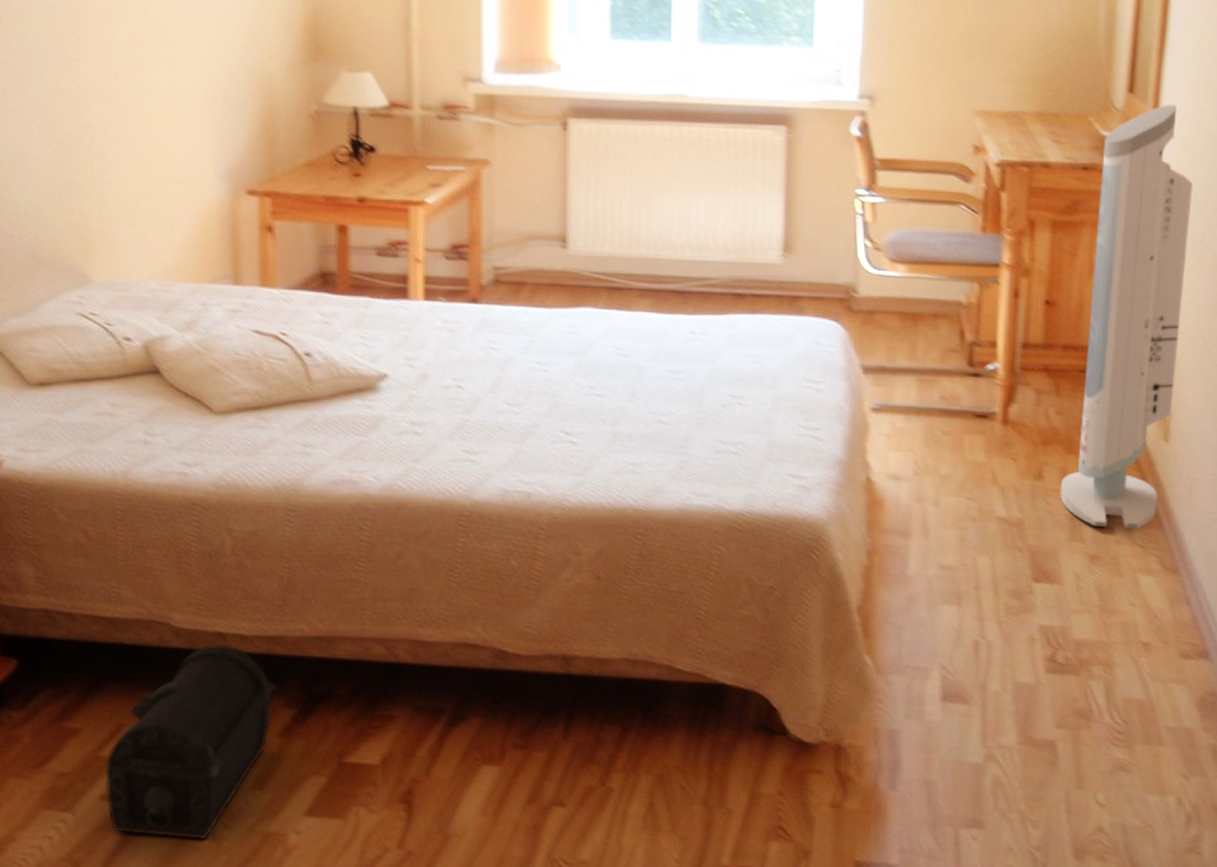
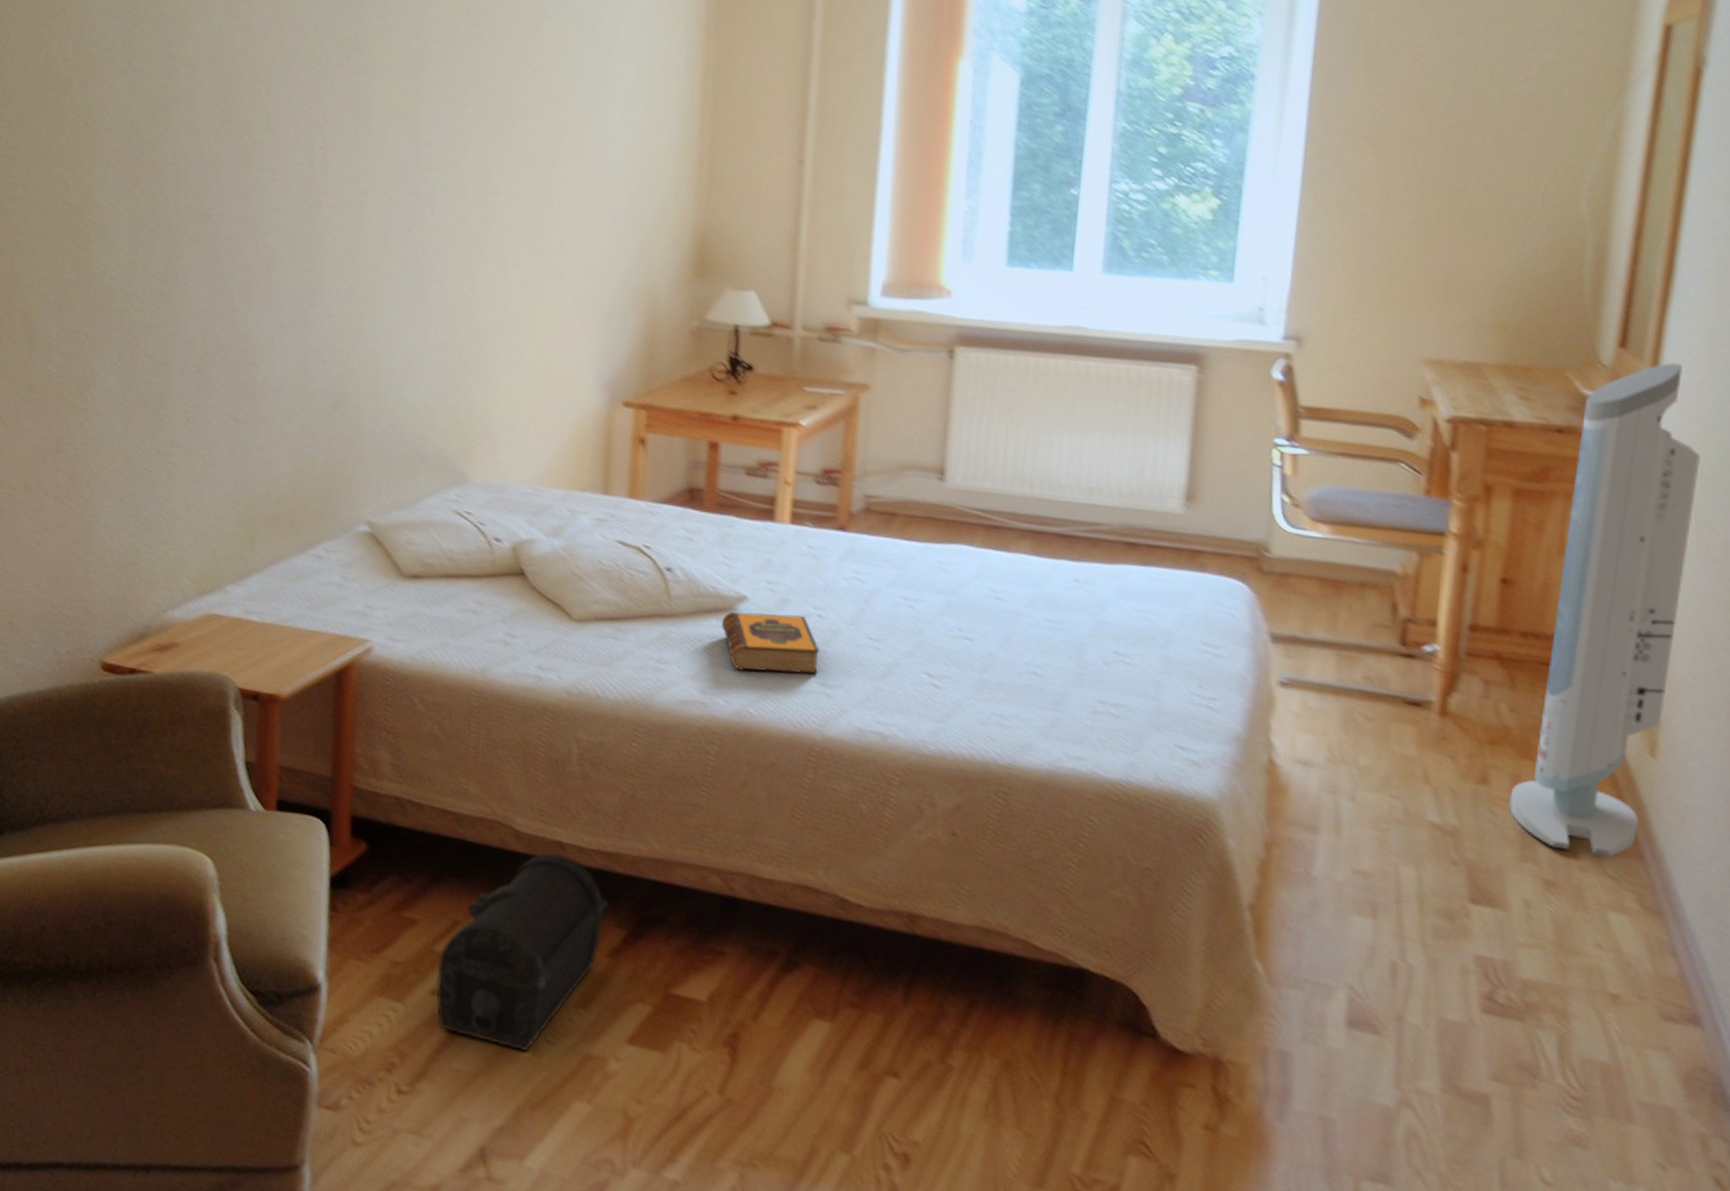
hardback book: none [364,388,461,446] -> present [721,611,819,675]

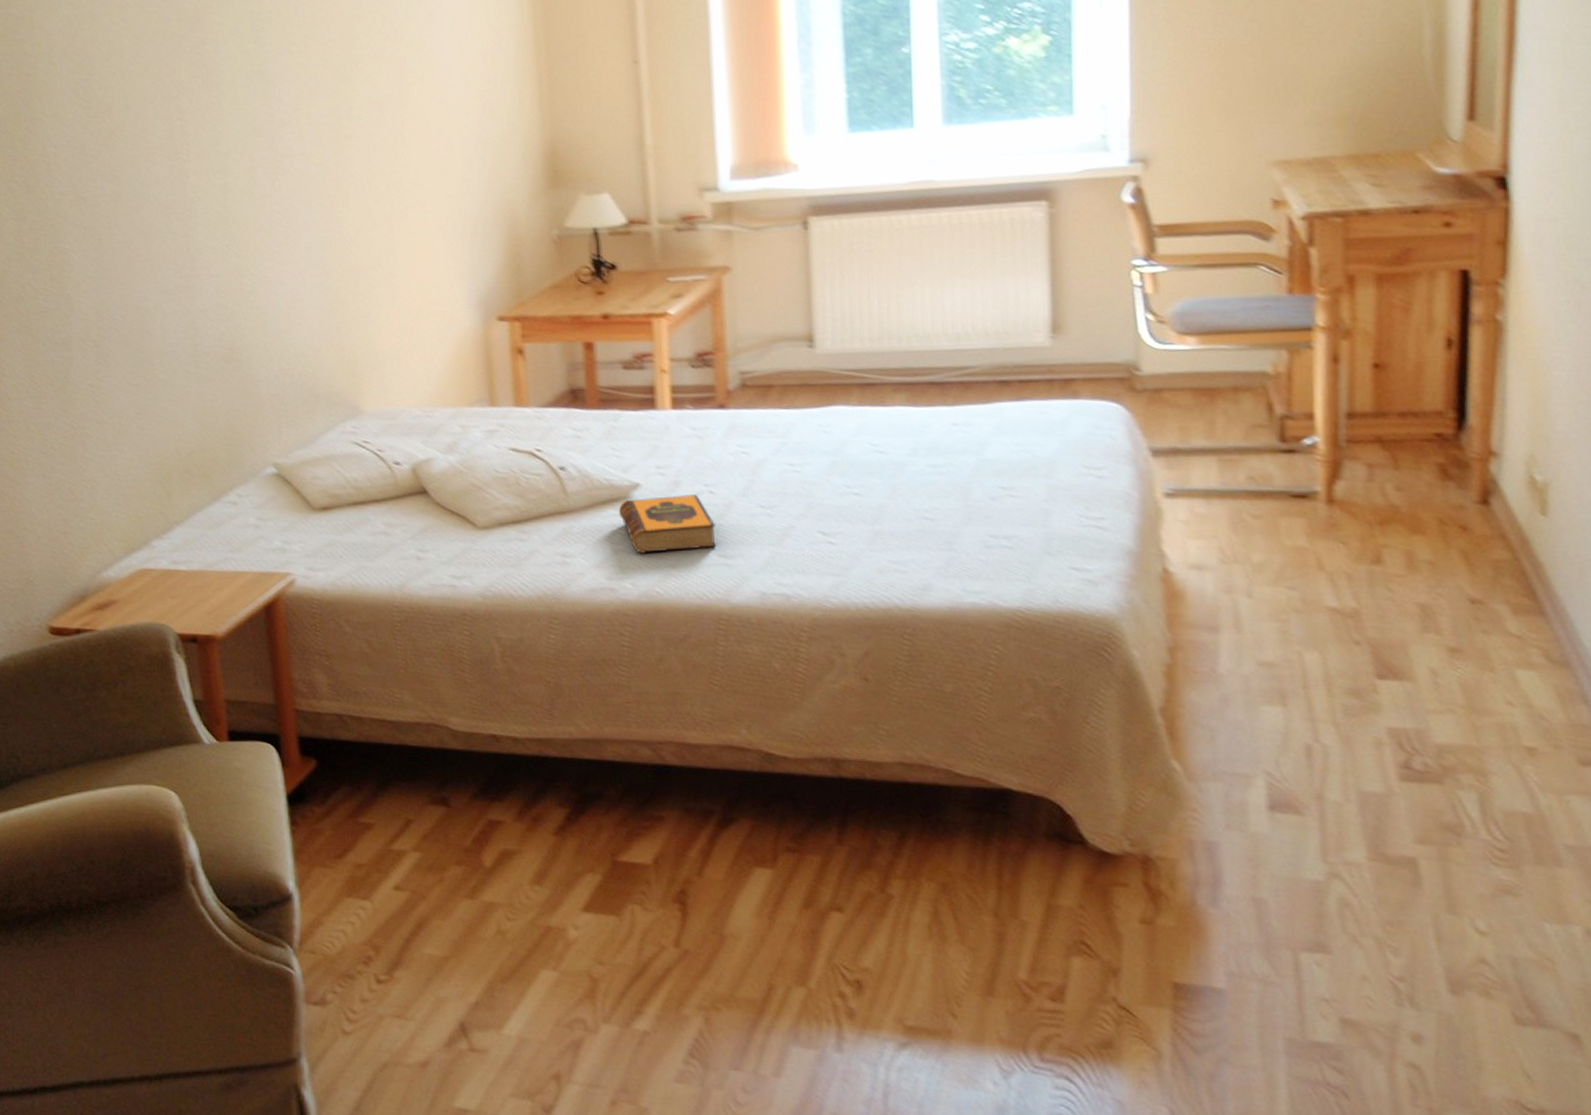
treasure chest: present [435,852,609,1052] -> none [397,746,549,932]
air purifier: present [1509,362,1700,857] -> none [1405,127,1562,617]

